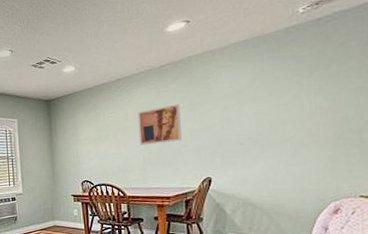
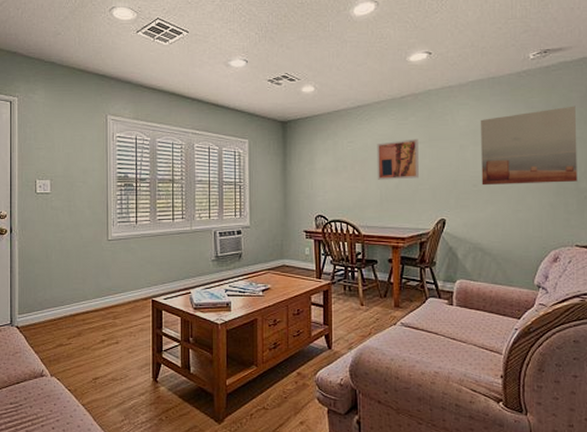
wall art: none [244,54,360,143] -> present [480,106,578,186]

